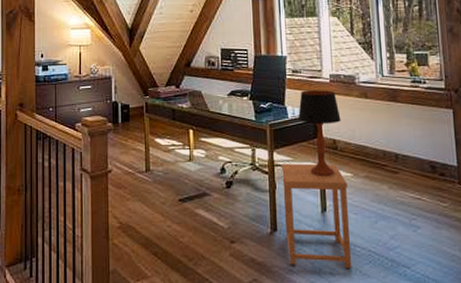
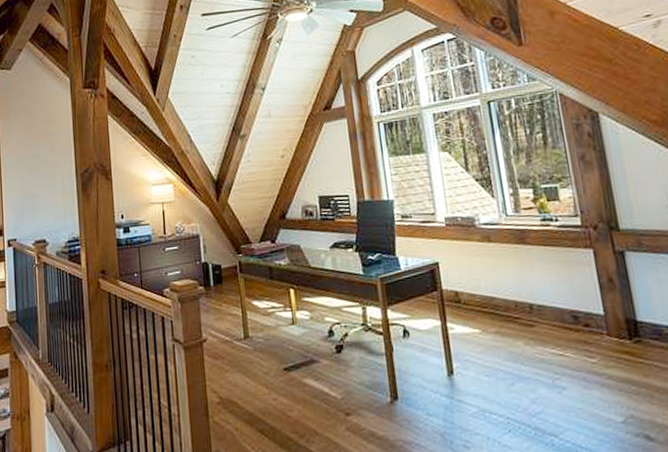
side table: present [282,163,352,269] -> none [398,320,489,440]
table lamp: present [298,90,341,176] -> none [412,235,462,335]

